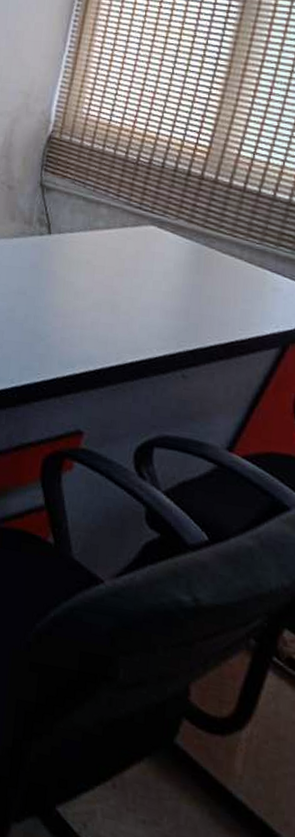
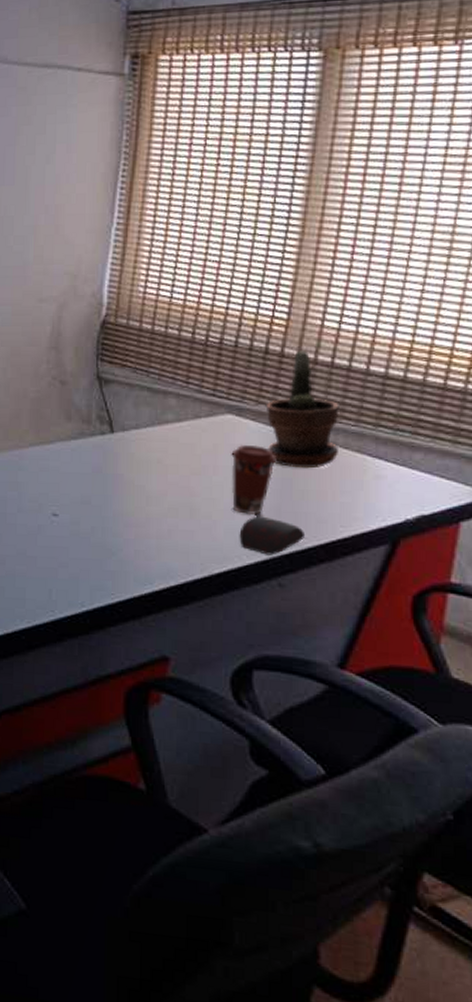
coffee cup: none [148,253,190,315] -> present [231,445,277,516]
computer mouse: none [151,315,209,350] -> present [239,516,306,555]
potted plant: none [183,175,248,278] -> present [265,350,340,469]

